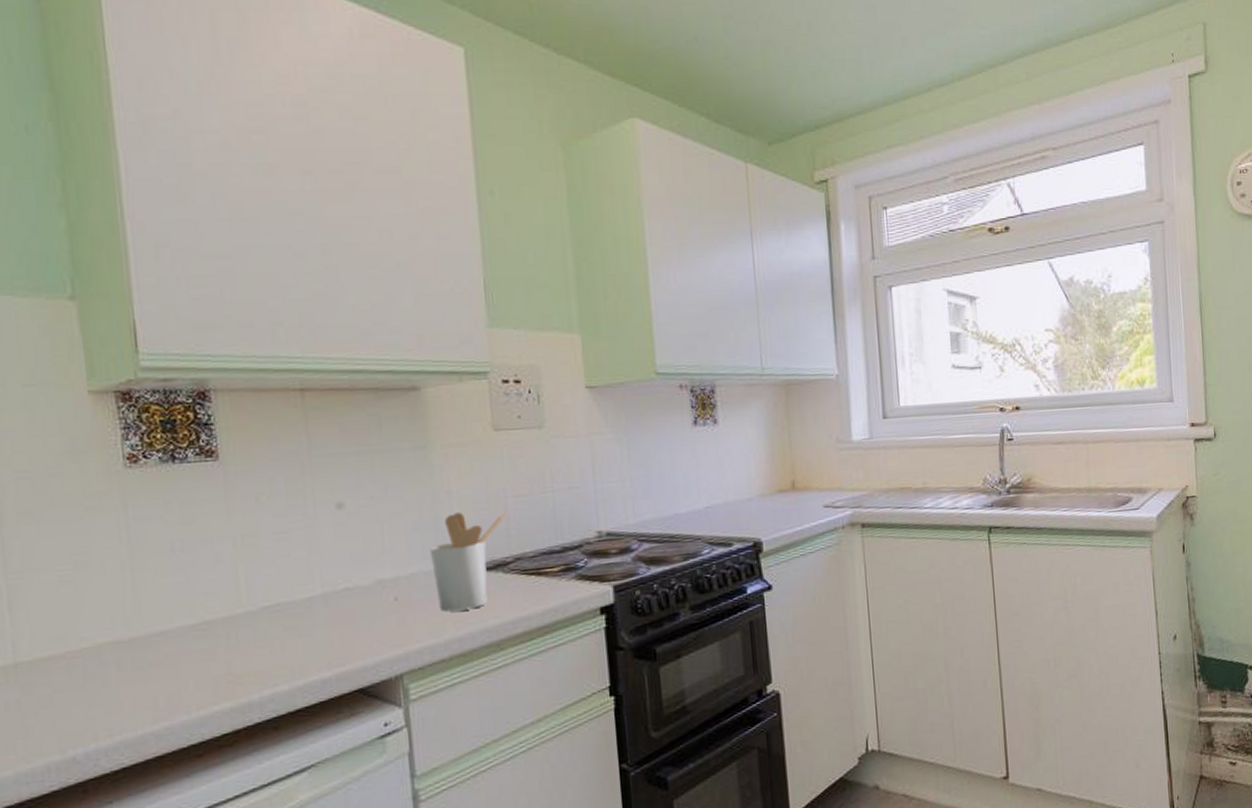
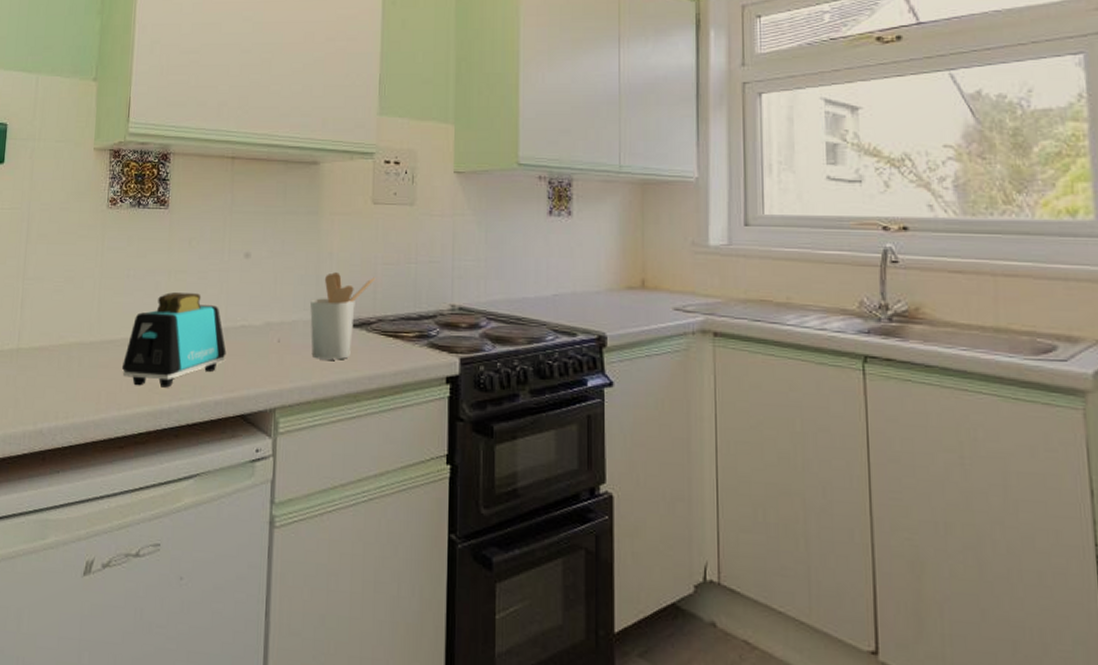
toaster: none [183,559,329,681] -> present [122,292,227,388]

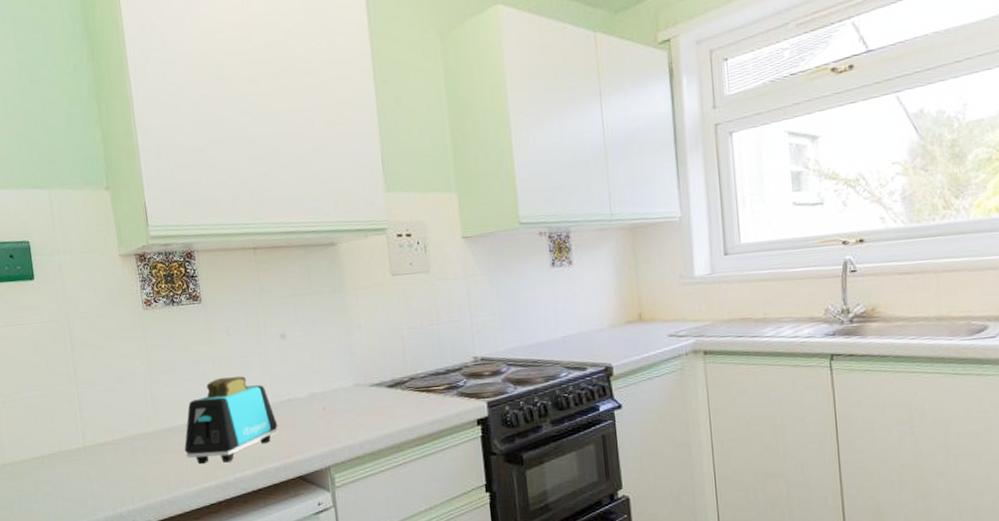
utensil holder: present [310,272,376,360] -> none [347,341,403,420]

